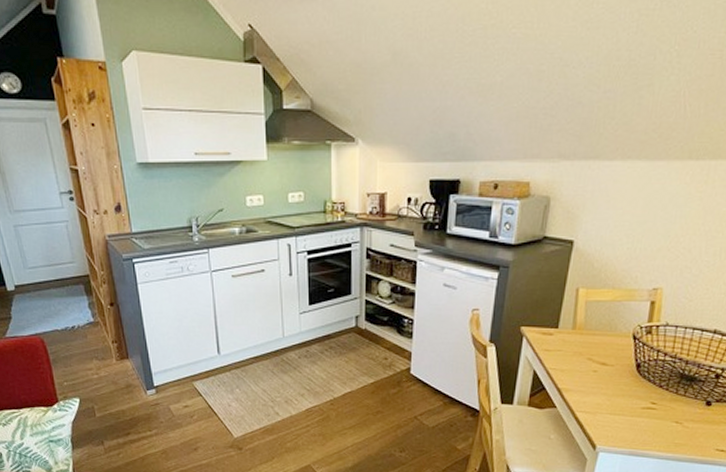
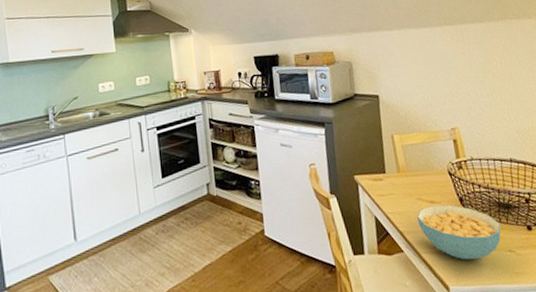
cereal bowl: none [581,367,677,426] -> present [417,204,501,260]

